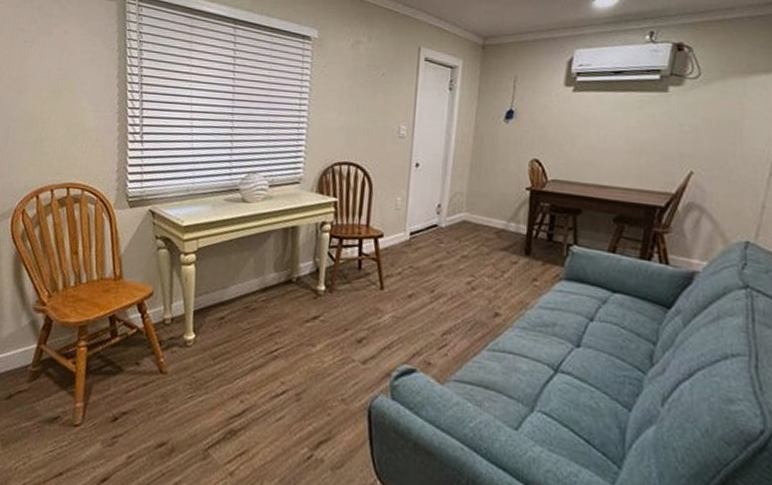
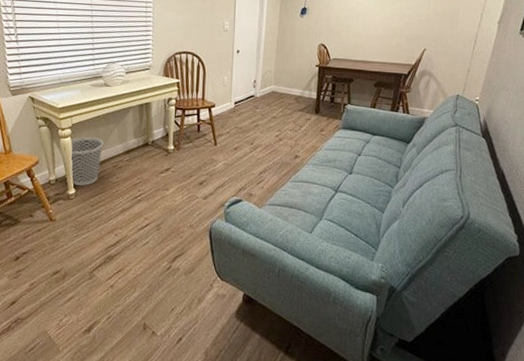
wastebasket: none [190,265,235,330] -> present [69,137,104,186]

